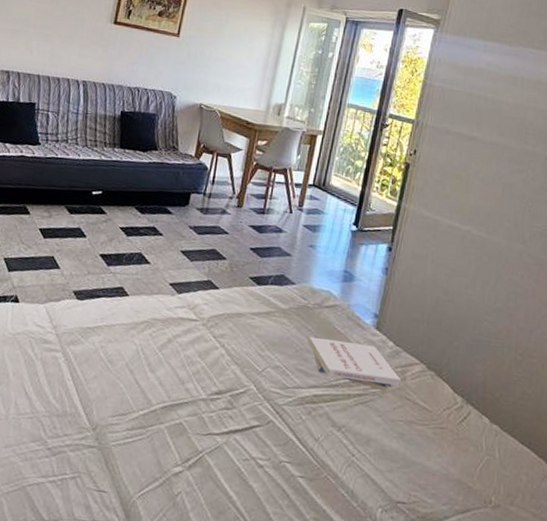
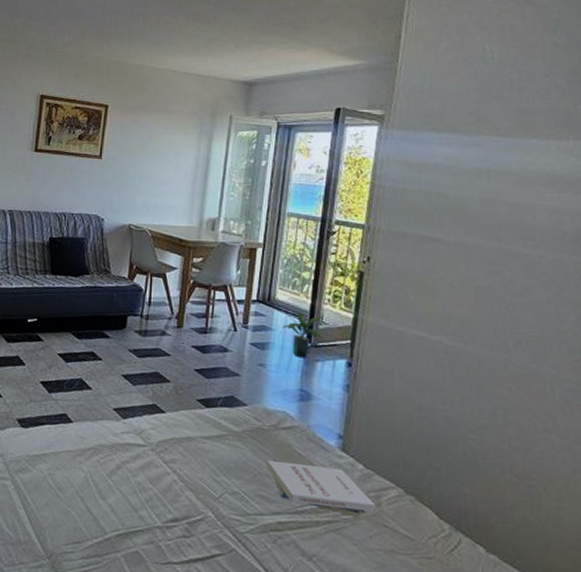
potted plant: none [334,197,369,242] -> present [283,311,322,359]

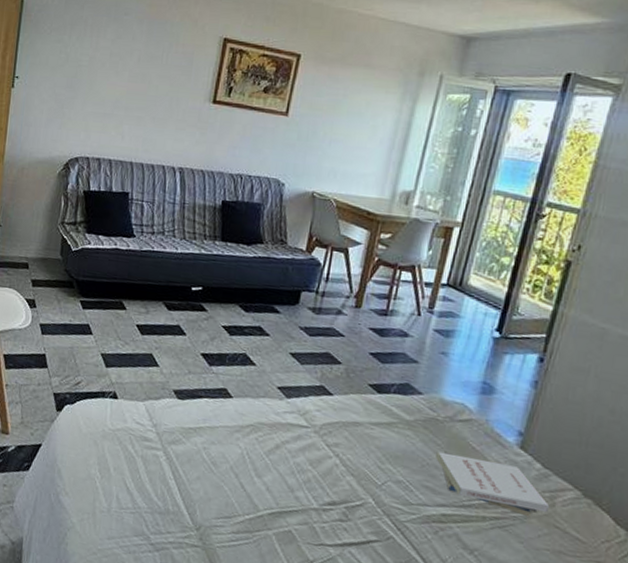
potted plant: present [283,311,322,359] -> none [472,299,517,350]

